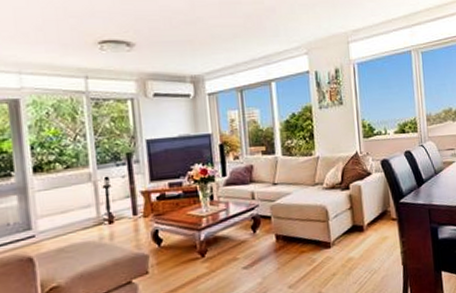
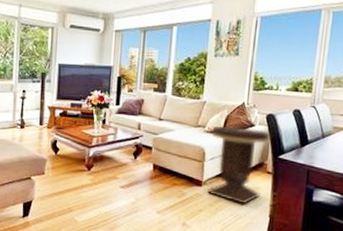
side table: none [331,176,390,258] -> present [206,126,270,204]

